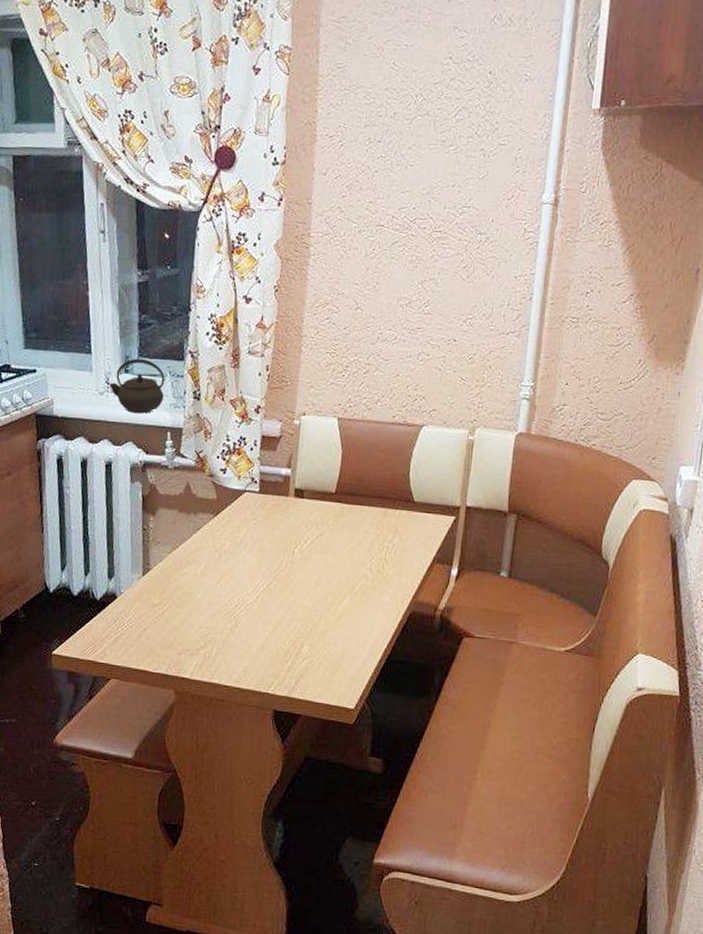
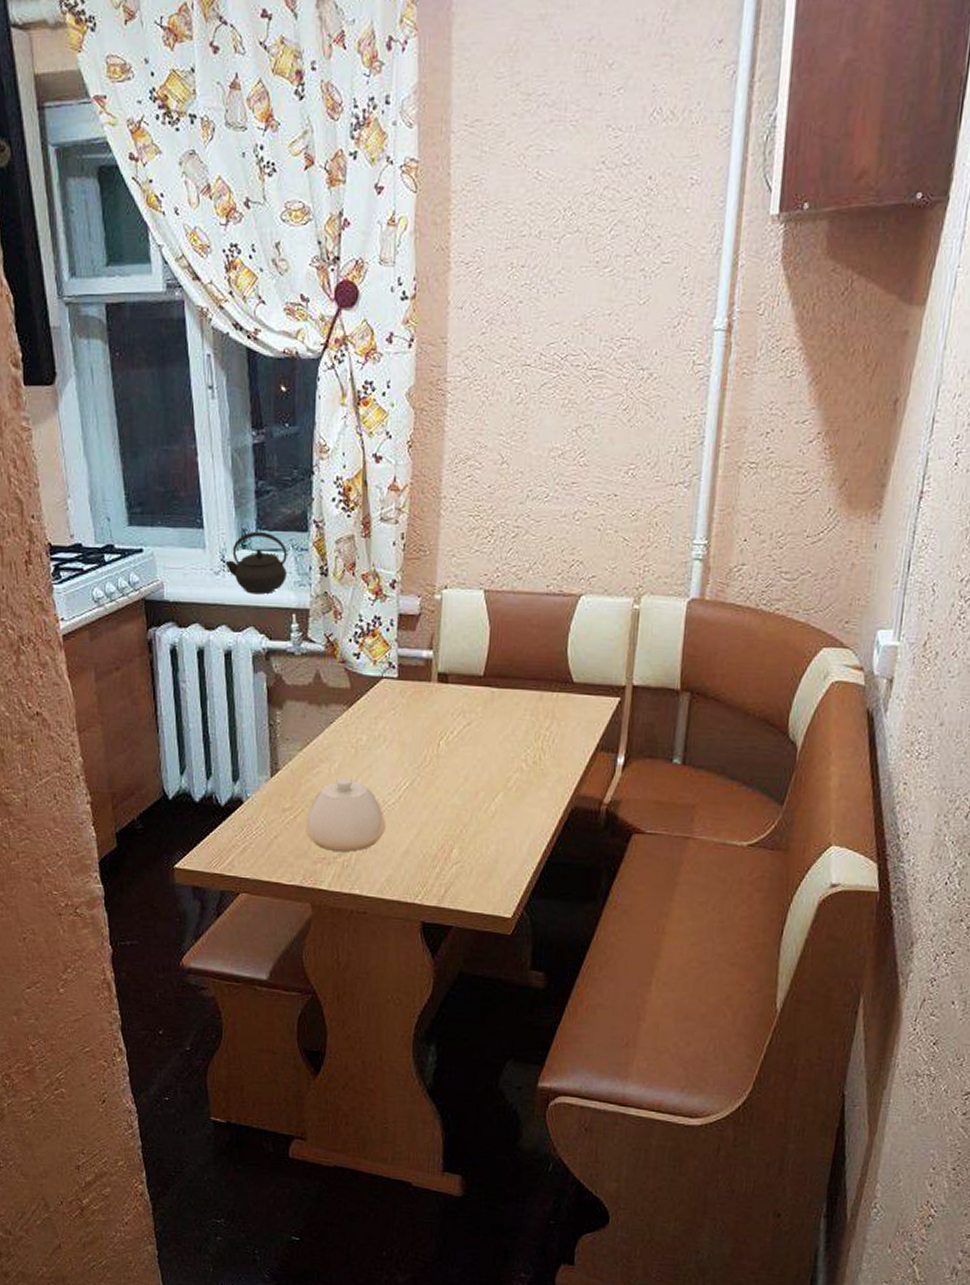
sugar bowl: none [172,578,245,645] -> present [305,778,386,852]

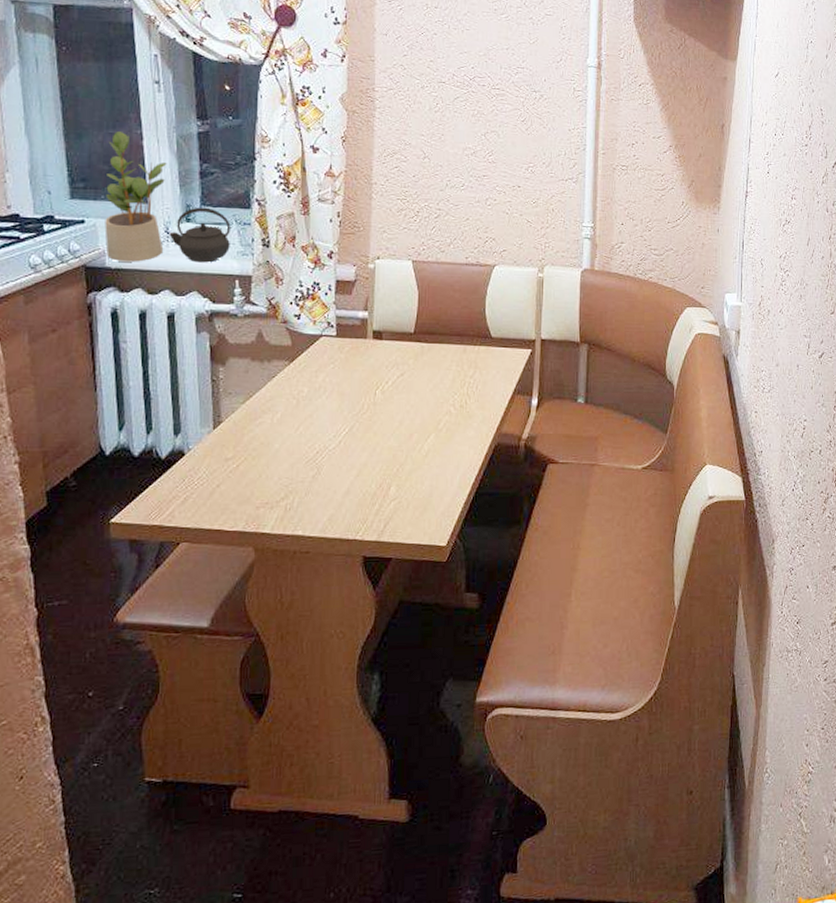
potted plant: none [162,447,222,596] -> present [104,131,167,263]
sugar bowl: present [305,778,386,852] -> none [248,427,327,495]

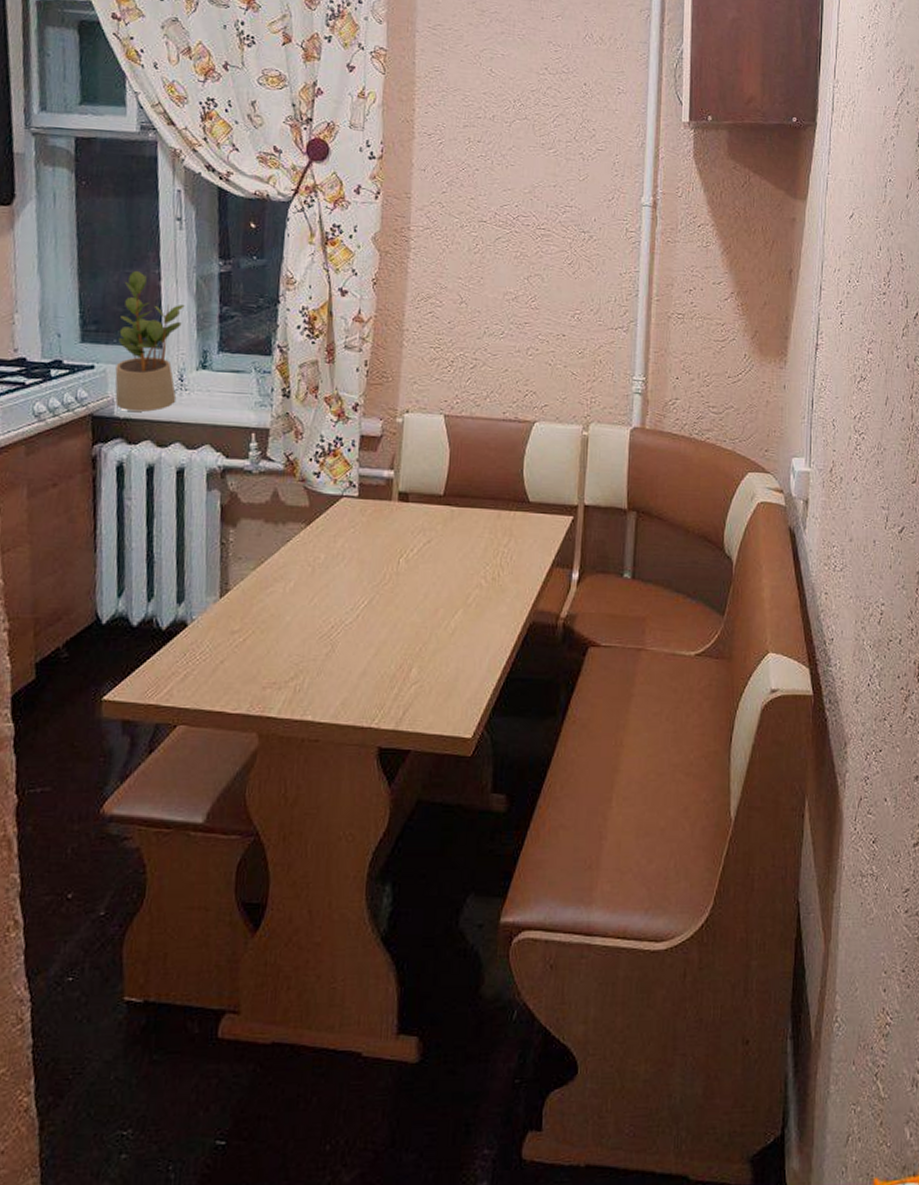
kettle: present [169,207,231,263] -> none [183,353,249,414]

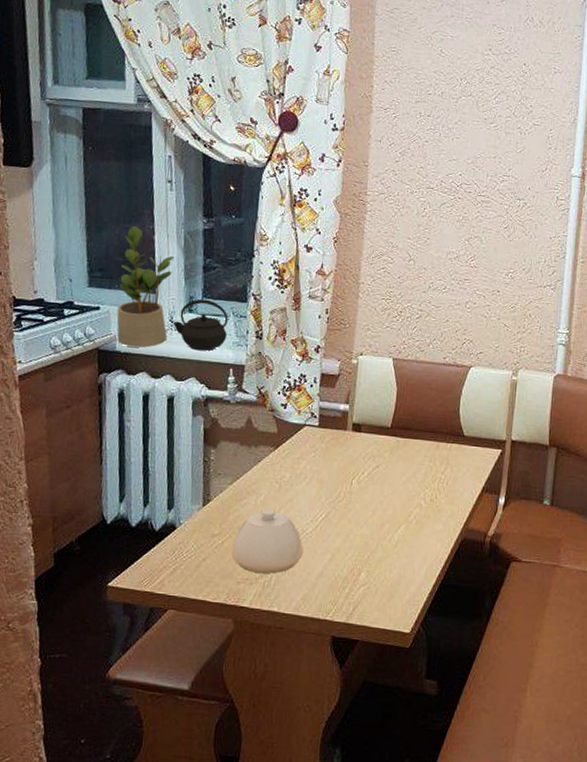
kettle: none [183,353,249,414] -> present [173,299,228,351]
sugar bowl: none [255,597,343,675] -> present [231,508,304,574]

